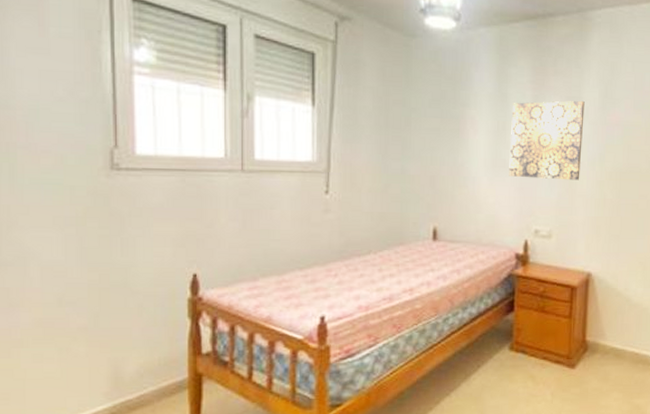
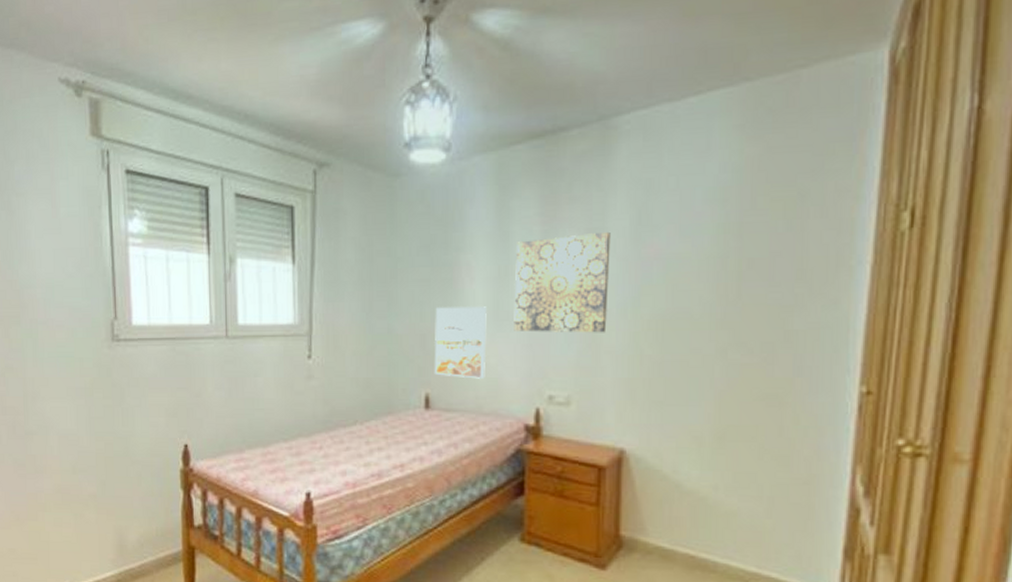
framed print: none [441,153,487,215] -> present [434,306,487,379]

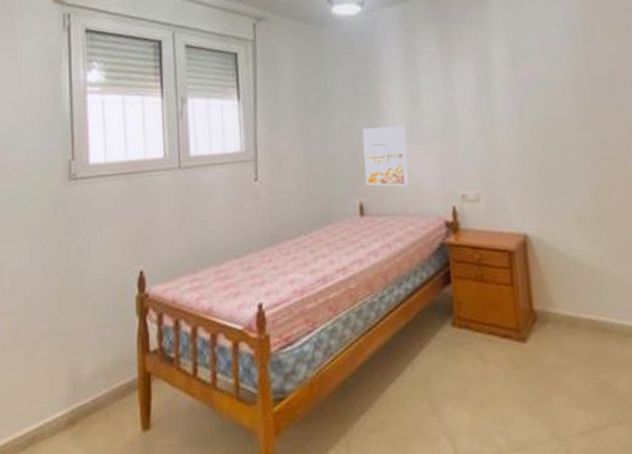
wall art: present [514,231,611,333] -> none [423,60,500,144]

